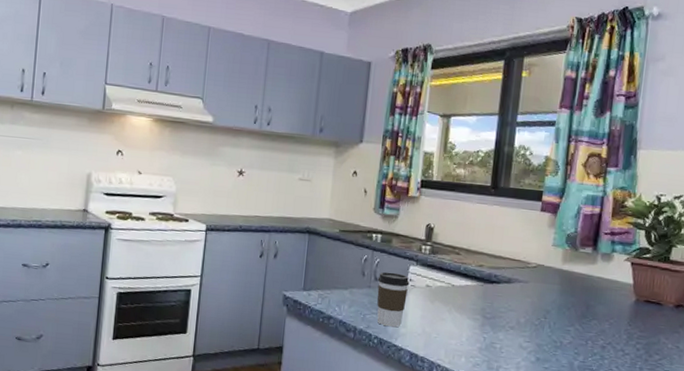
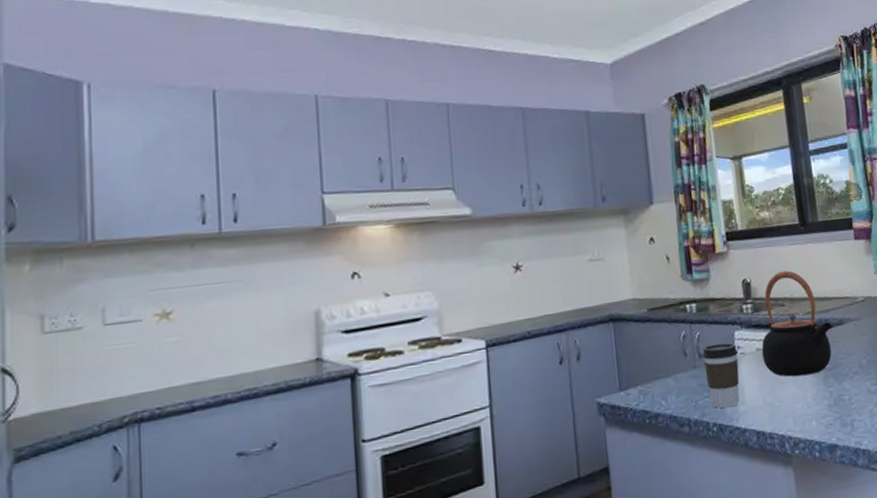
teapot: none [430,224,500,319] -> present [761,270,832,377]

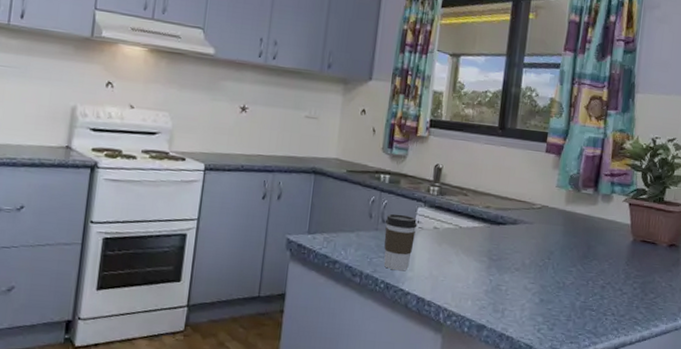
teapot: present [761,270,832,377] -> none [437,165,506,261]

